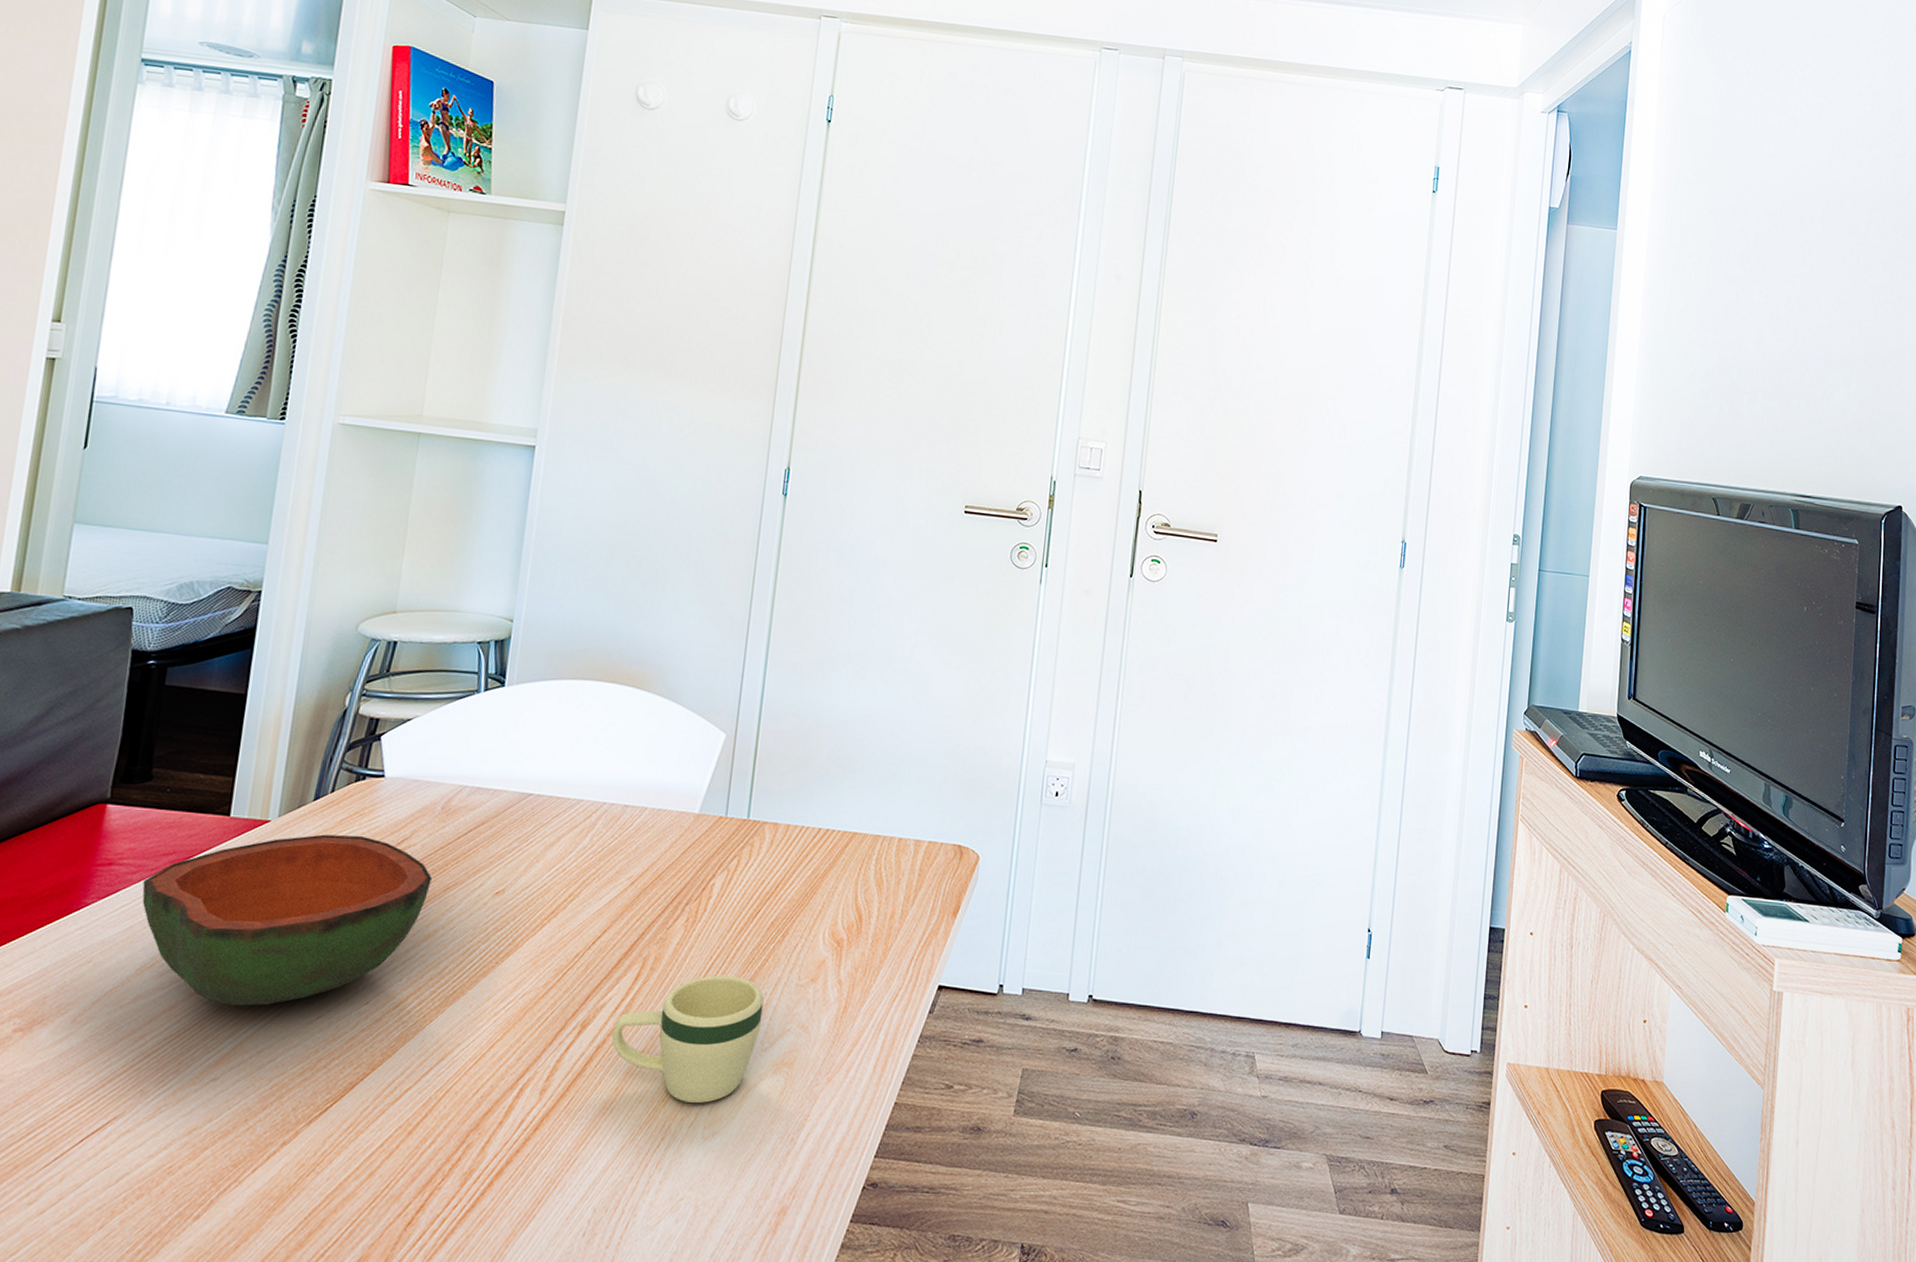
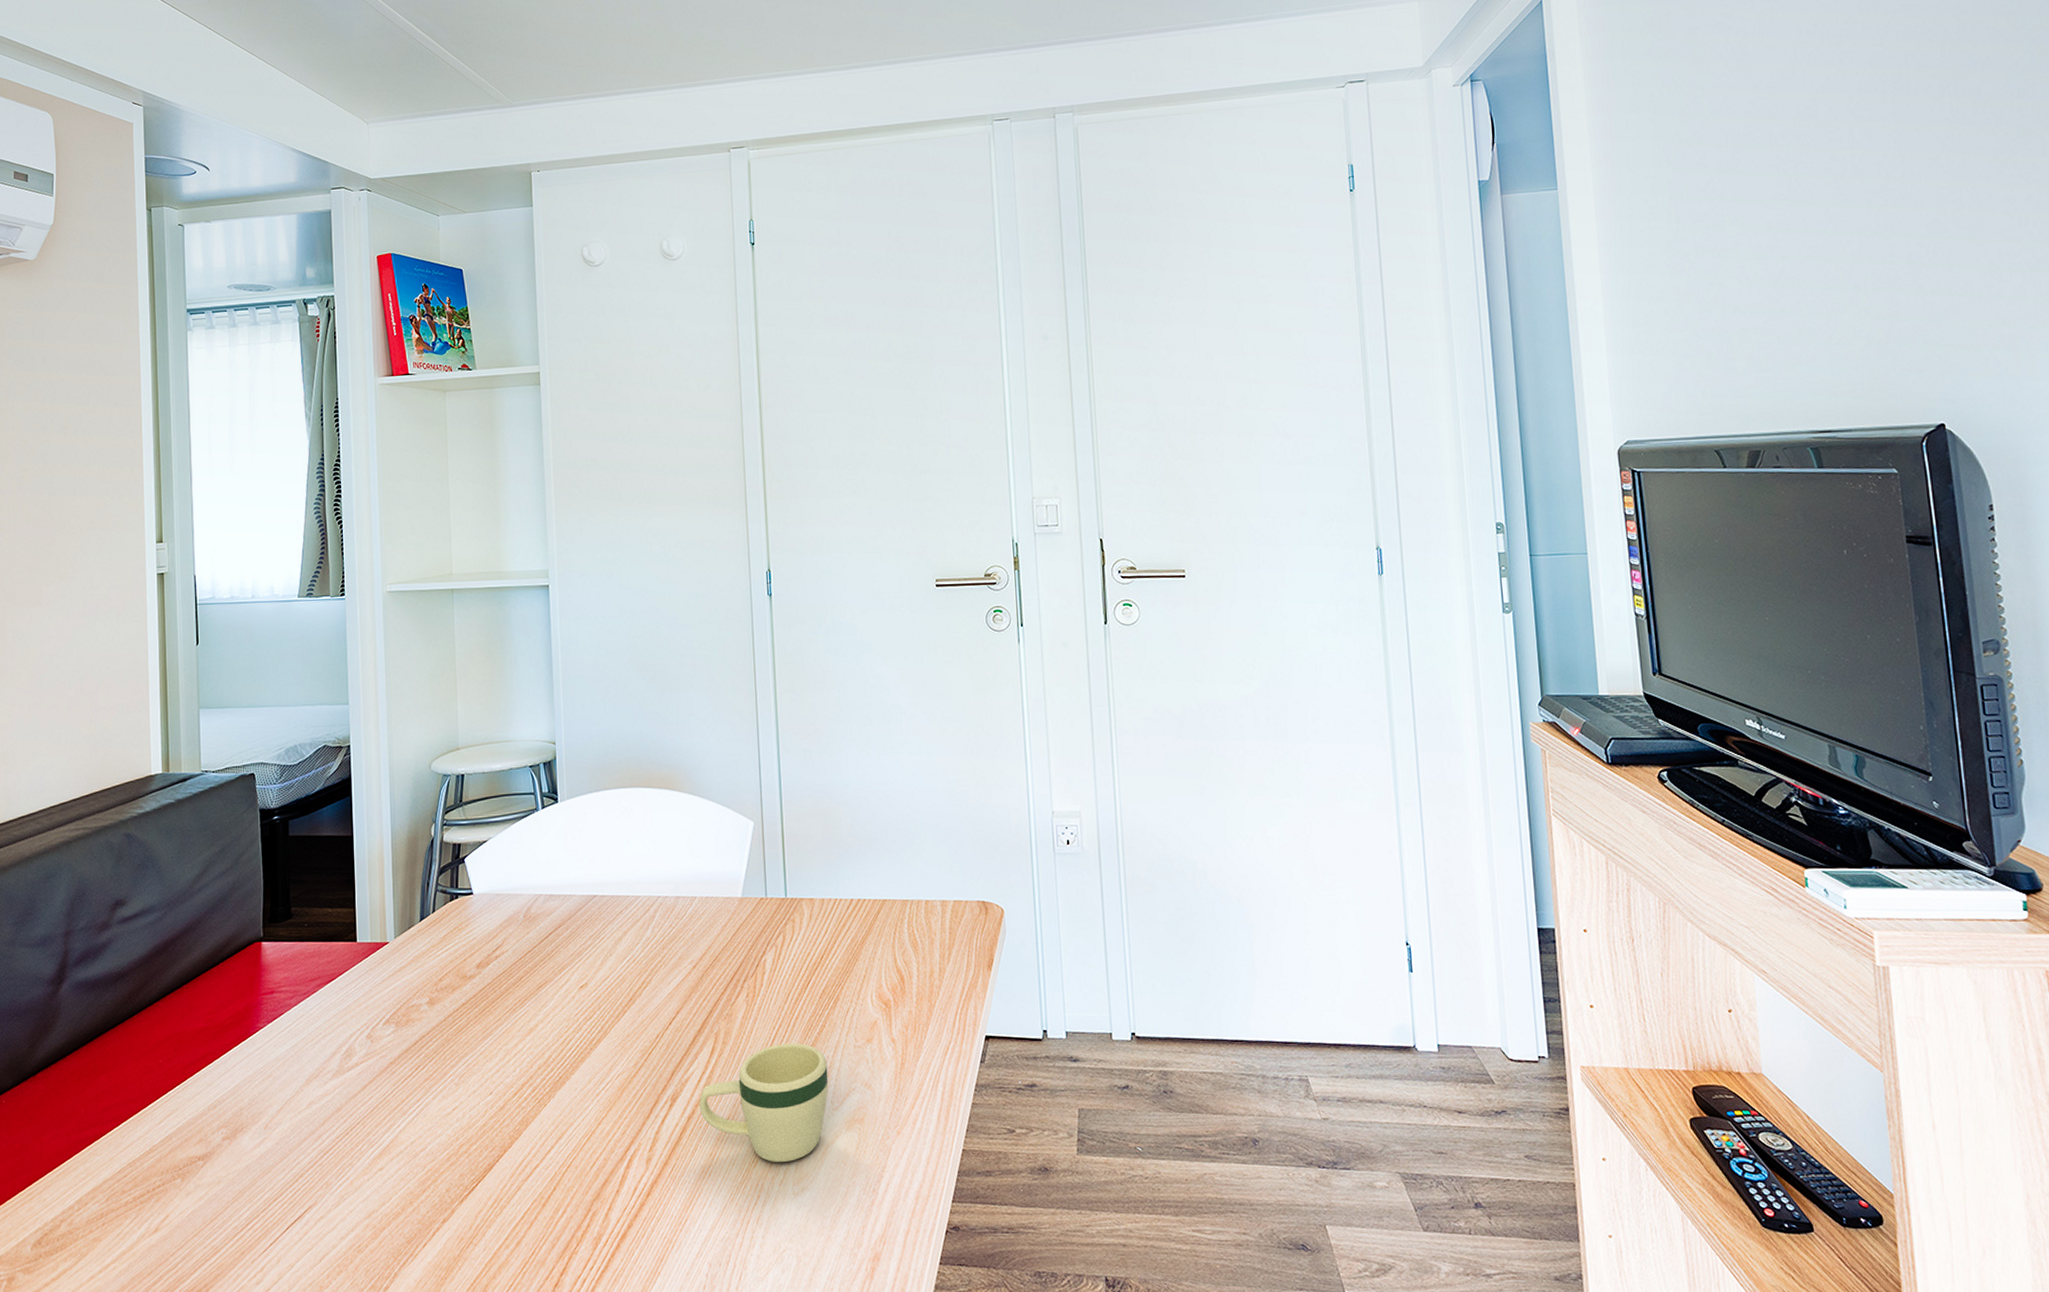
bowl: present [142,834,433,1006] -> none [299,948,526,1105]

